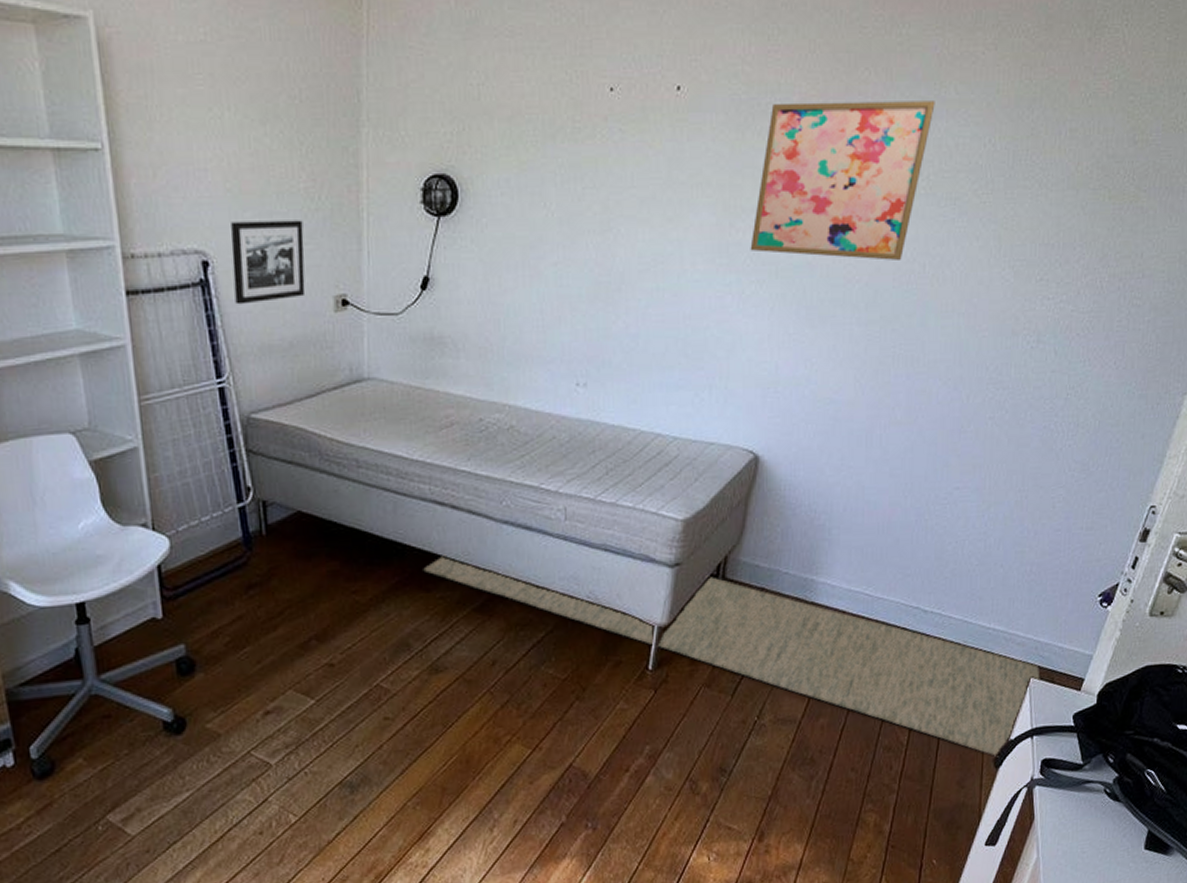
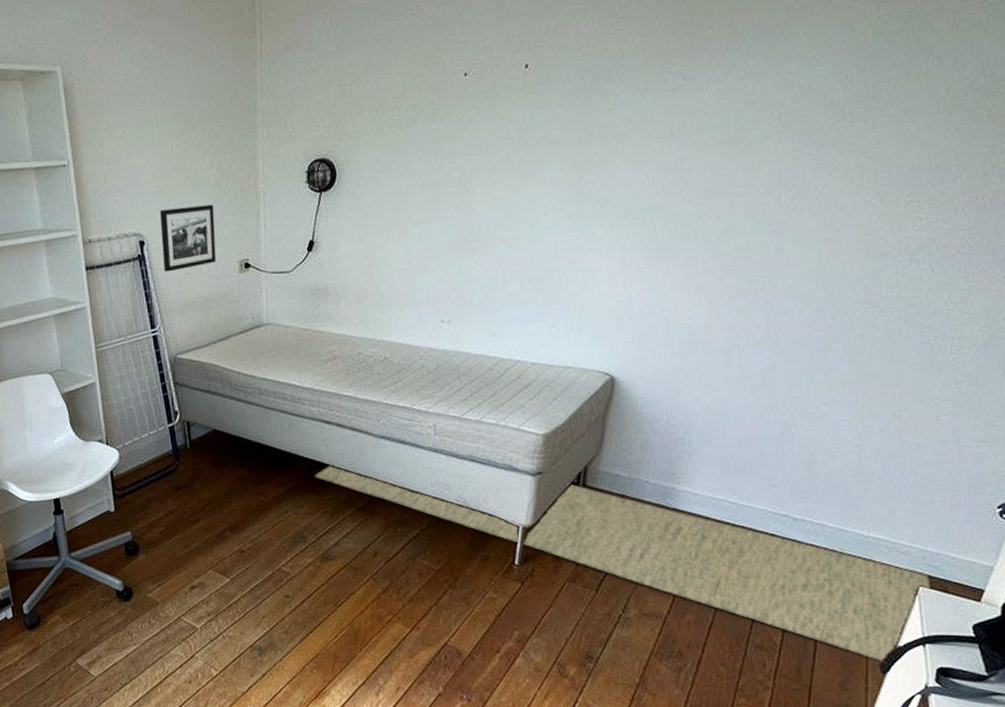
wall art: present [750,101,935,260] -> none [599,47,784,199]

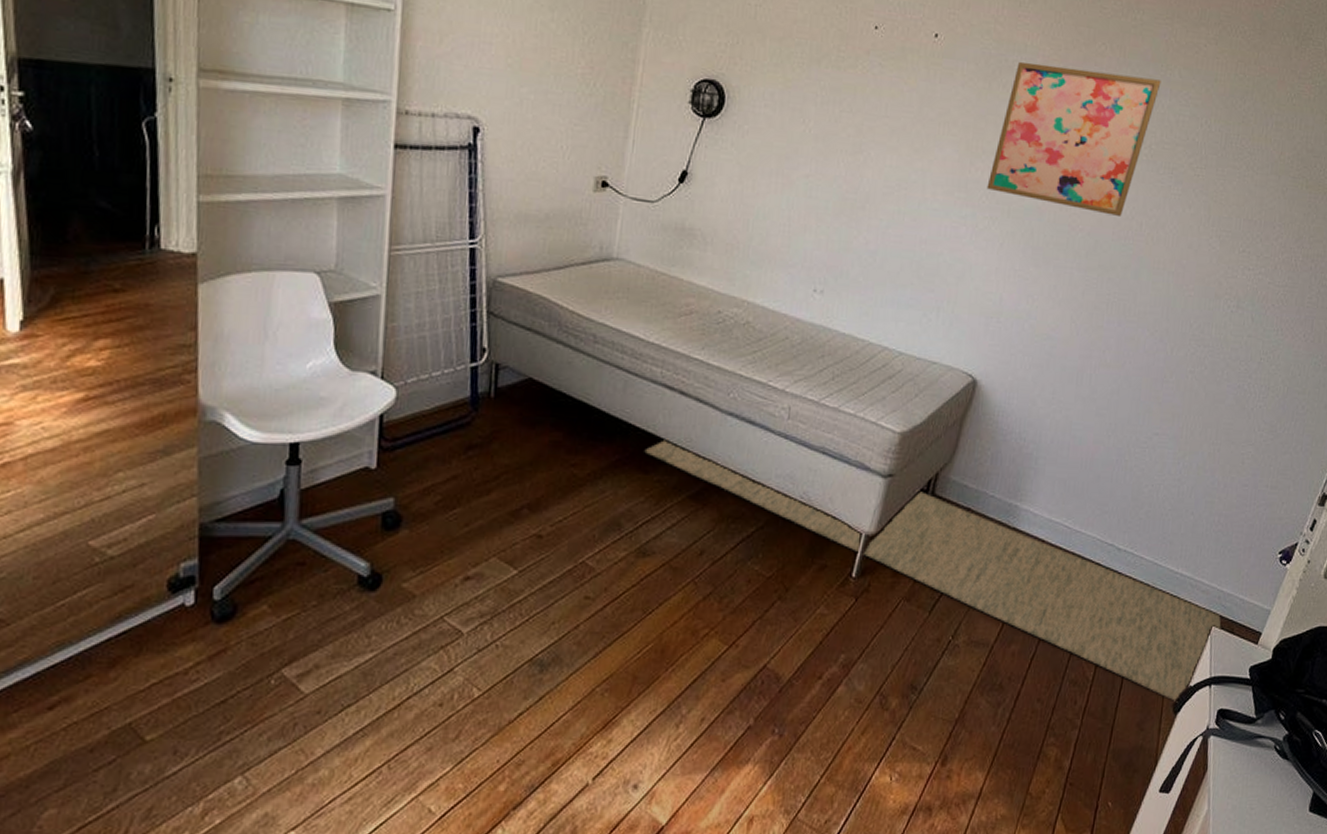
picture frame: present [160,204,217,272] -> none [499,94,576,174]
wall art: none [599,47,784,199] -> present [986,62,1161,216]

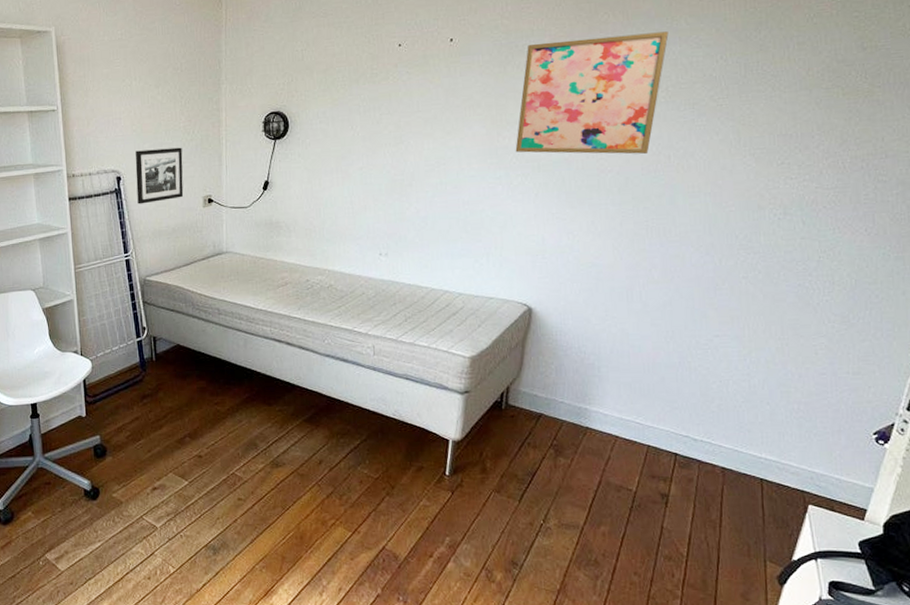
picture frame: none [499,94,576,174] -> present [135,147,184,205]
rug: present [644,438,1221,703] -> none [266,378,819,575]

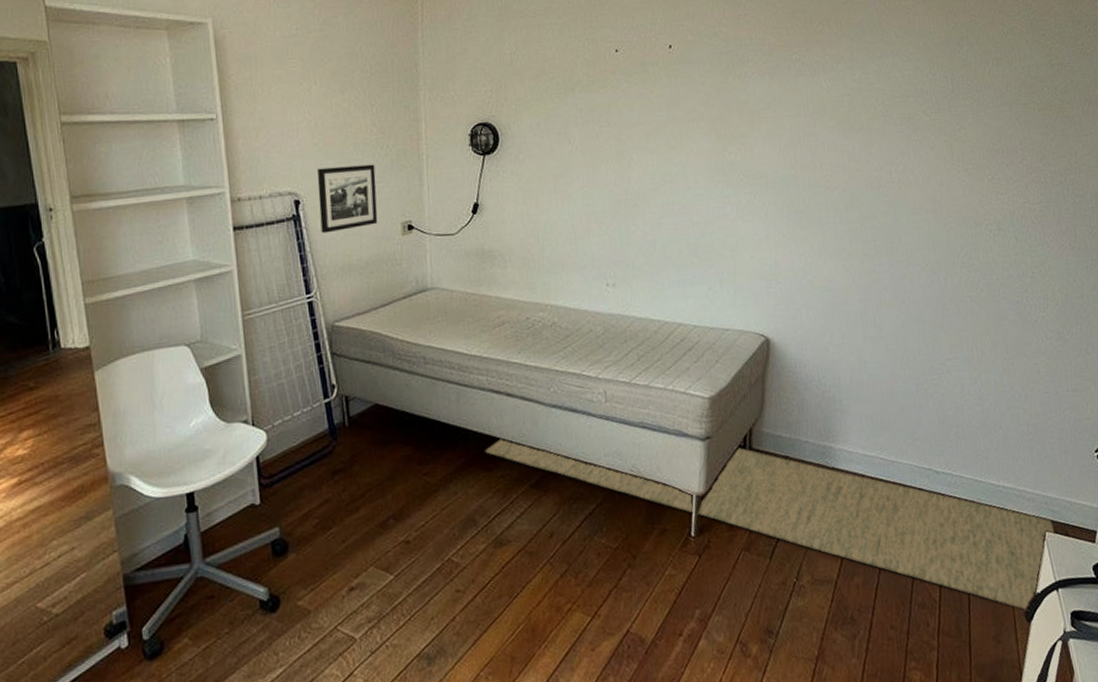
rug: none [266,378,819,575] -> present [485,437,1055,611]
wall art: present [515,31,669,154] -> none [741,44,881,170]

